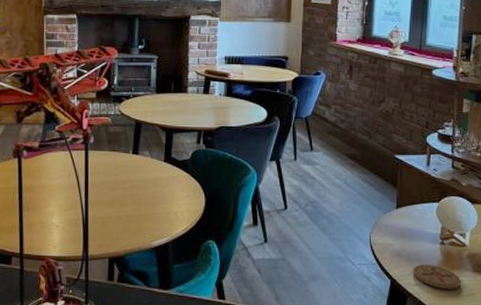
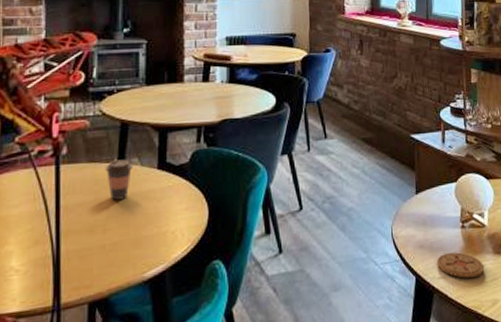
coffee cup: none [123,151,145,183] -> present [105,159,133,201]

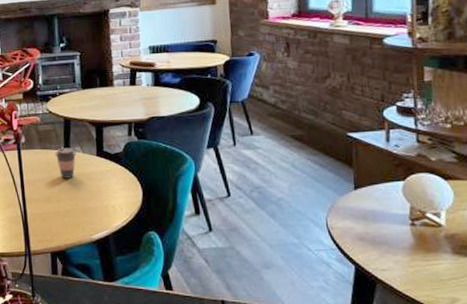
coaster: present [436,252,485,278] -> none [380,248,441,273]

